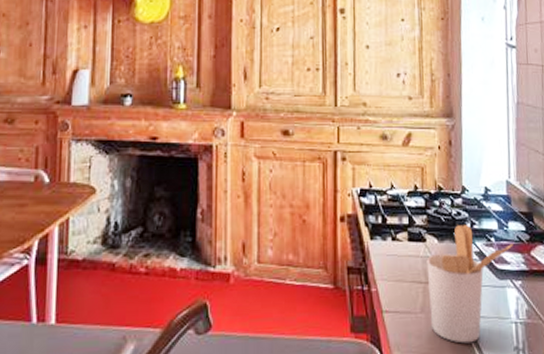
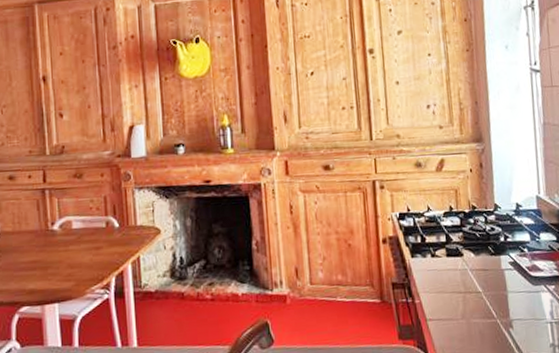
utensil holder: present [426,225,513,344] -> none [464,238,546,344]

